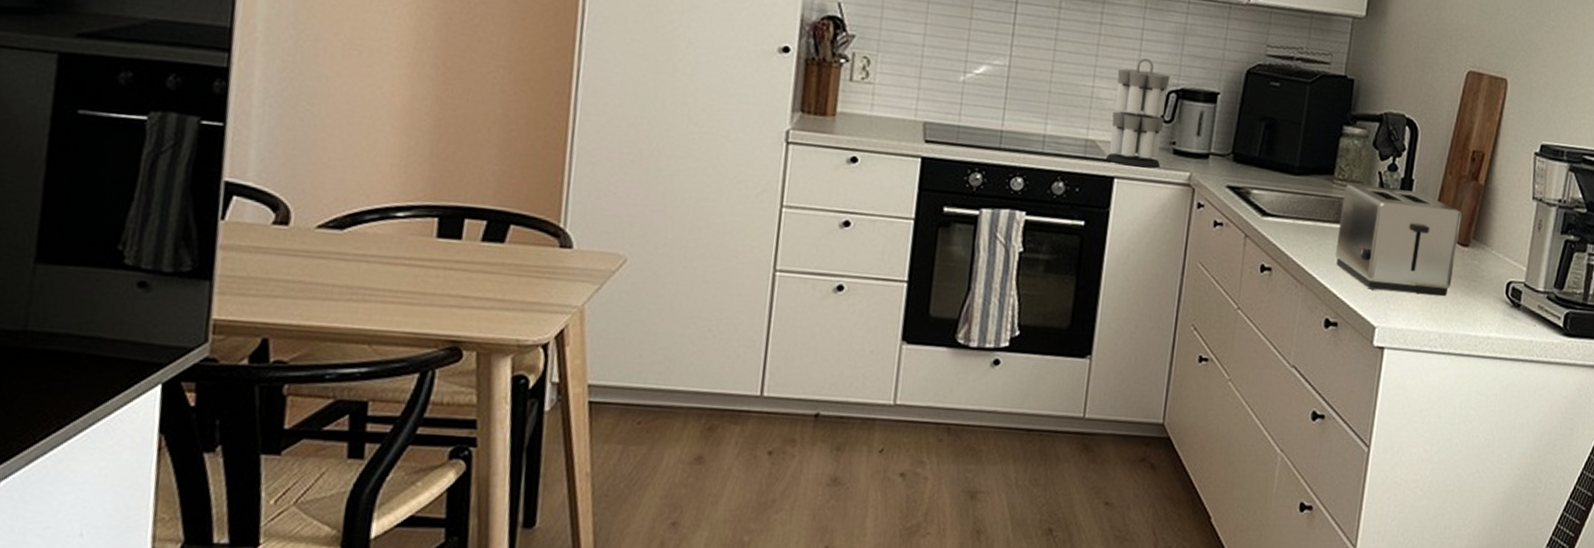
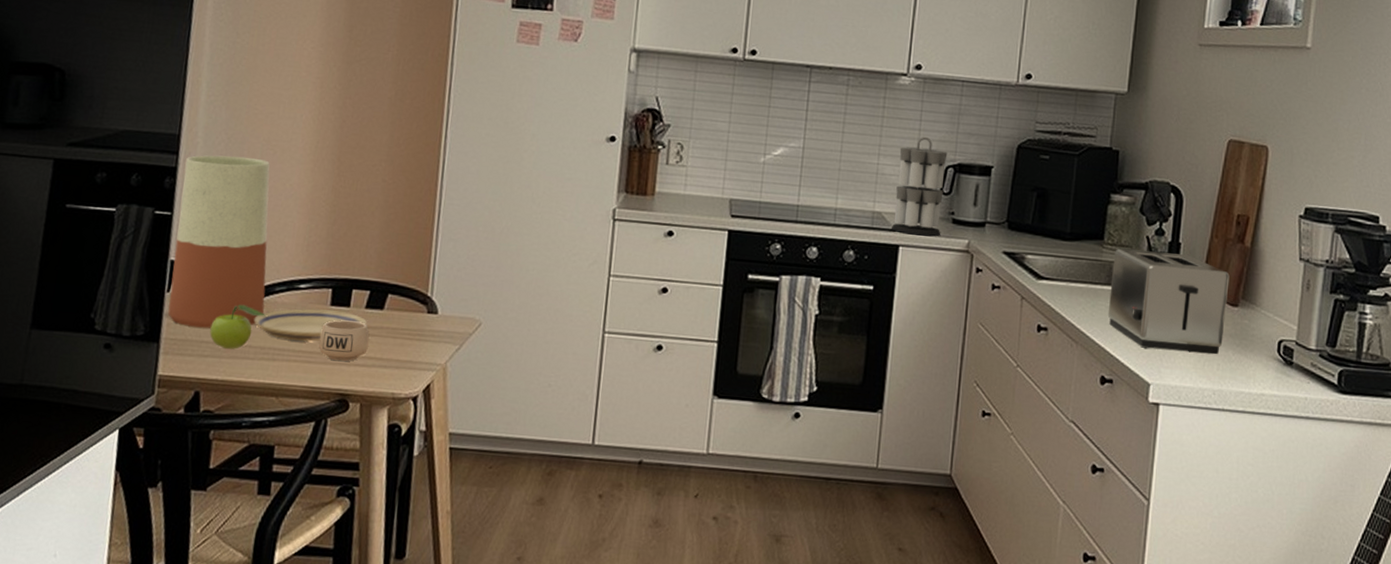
vase: none [223,54,355,264] -> present [168,155,270,329]
fruit: none [279,235,356,290] -> present [209,304,268,350]
plate: none [337,241,483,280] -> present [254,308,367,342]
mug: none [422,254,487,304] -> present [318,319,370,362]

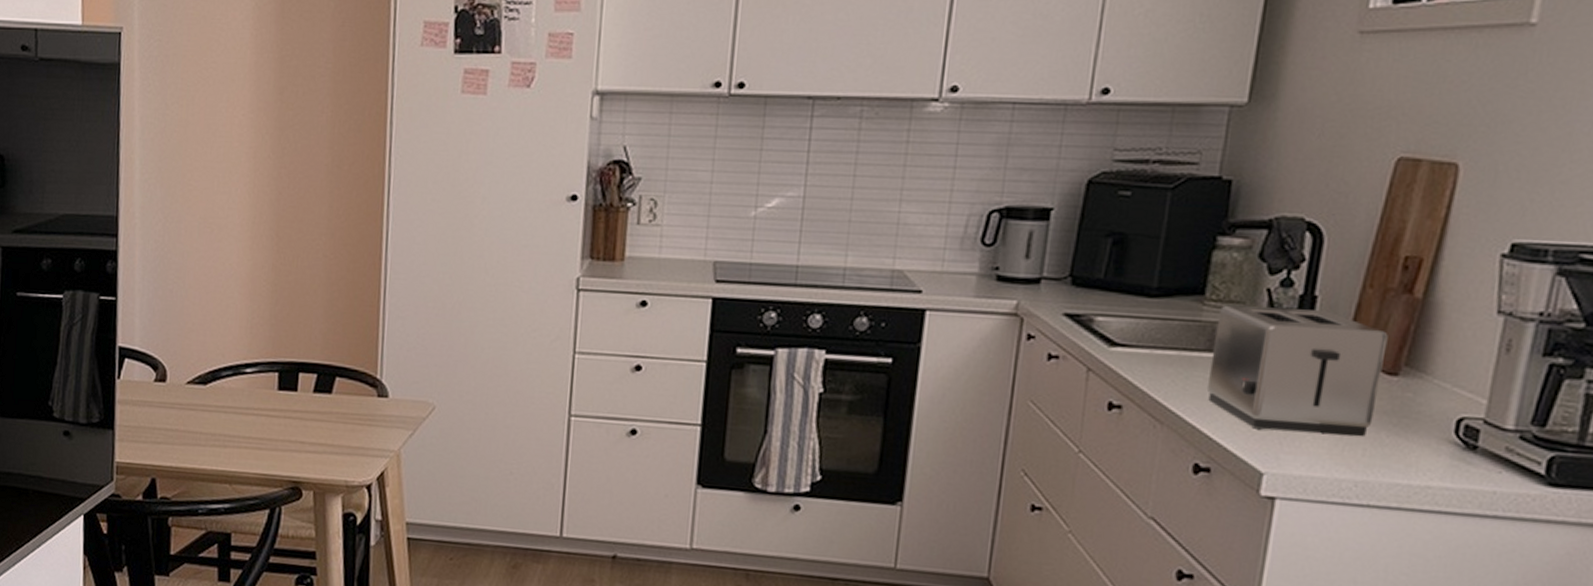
vase: present [168,155,270,329] -> none [120,236,212,415]
fruit: present [209,304,268,350] -> none [161,390,216,437]
plate: present [254,308,367,342] -> none [203,393,315,428]
mug: present [318,319,370,362] -> none [268,404,319,448]
spice rack: present [891,137,948,236] -> none [915,176,992,298]

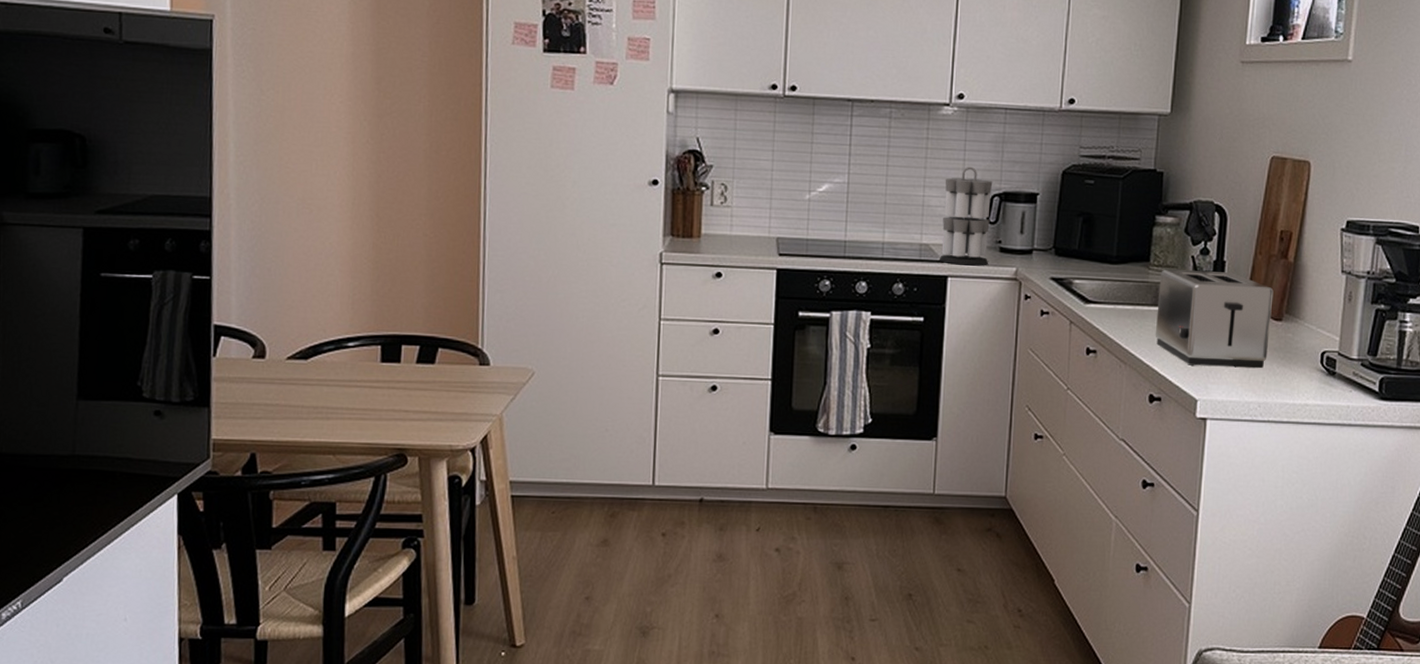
spice rack: none [915,176,992,298] -> present [939,167,993,266]

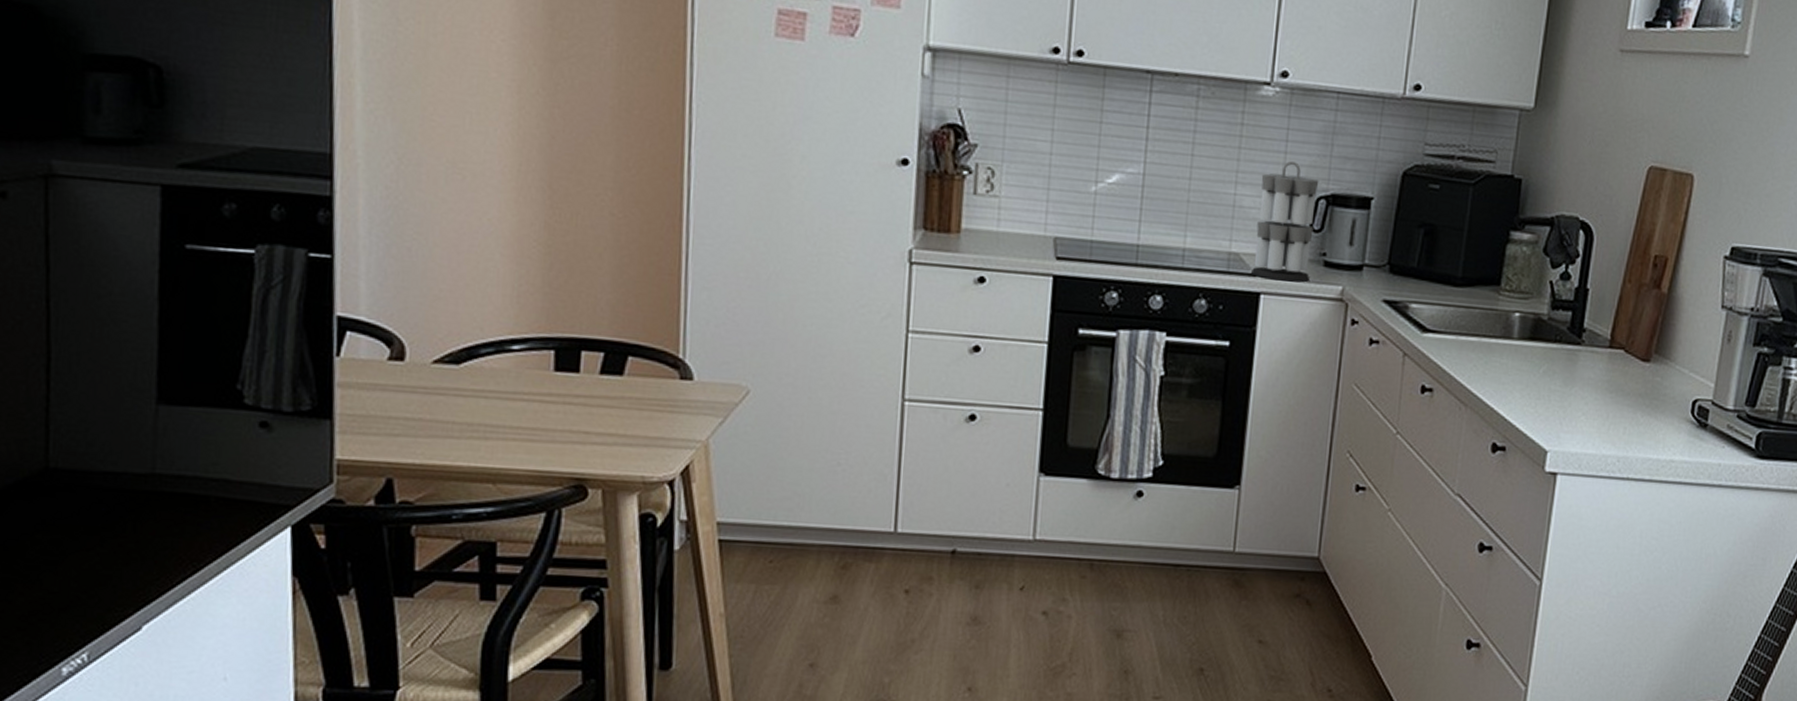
toaster: present [1155,269,1274,369] -> none [1502,295,1642,417]

